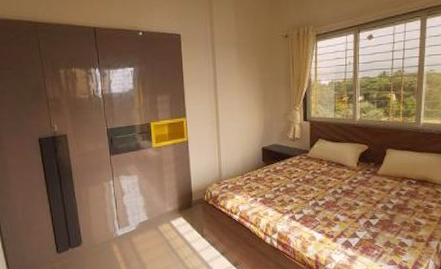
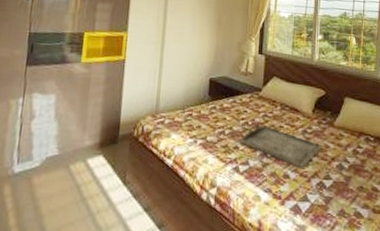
serving tray: none [294,180,366,212] -> present [241,124,320,168]

